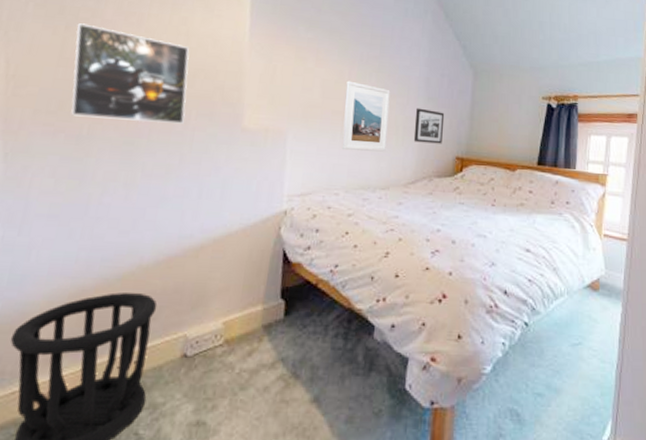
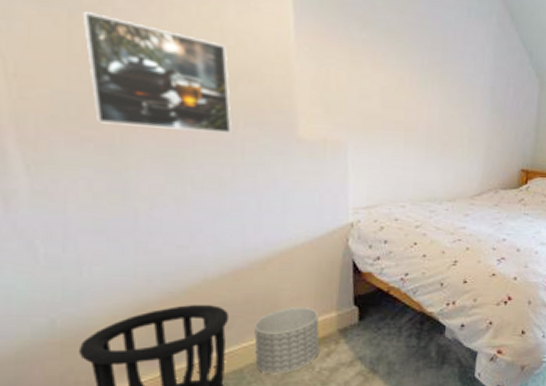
planter: none [176,299,244,373] -> present [254,307,320,373]
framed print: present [341,80,391,152] -> none [405,88,454,164]
picture frame: present [413,108,445,144] -> none [479,119,510,157]

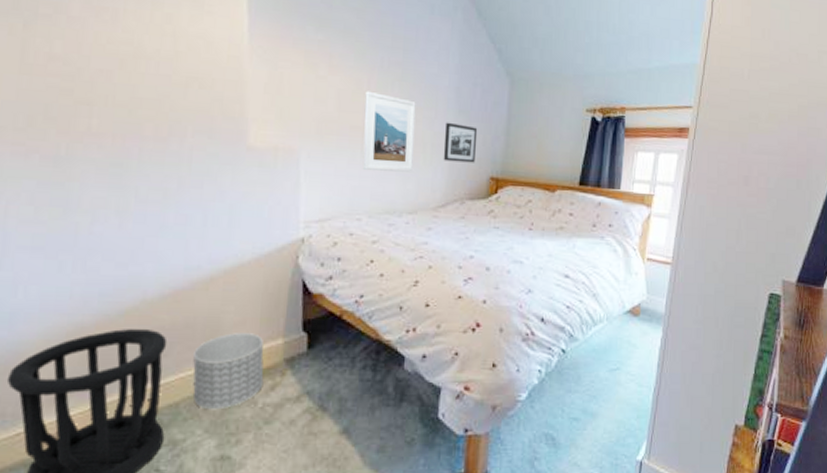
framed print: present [82,11,232,134] -> none [37,20,180,142]
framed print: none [405,88,454,164] -> present [362,91,416,172]
picture frame: none [479,119,510,157] -> present [443,122,478,163]

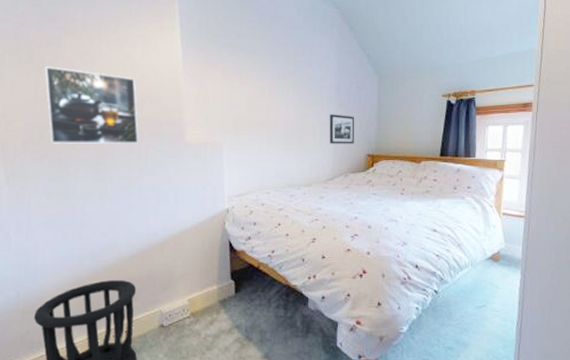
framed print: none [37,20,180,142] -> present [44,66,139,145]
planter: present [193,333,264,408] -> none [155,282,205,338]
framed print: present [362,91,416,172] -> none [268,95,306,155]

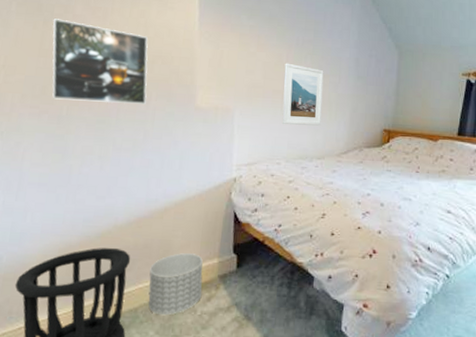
planter: none [155,282,205,338] -> present [148,253,203,315]
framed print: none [268,95,306,155] -> present [282,63,324,126]
picture frame: present [329,114,355,144] -> none [345,86,373,118]

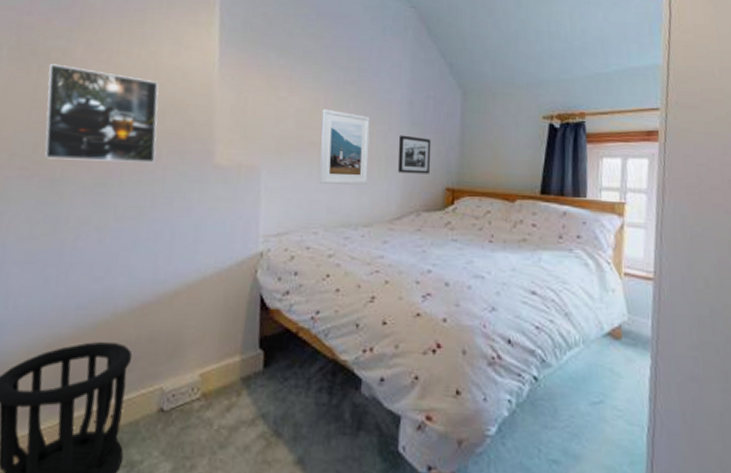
planter: present [148,253,203,315] -> none [153,348,221,429]
picture frame: none [345,86,373,118] -> present [397,135,432,174]

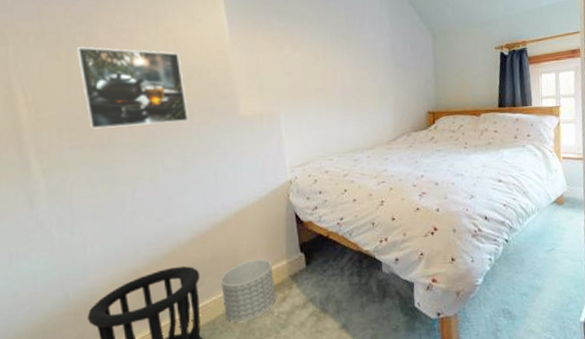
planter: none [153,348,221,429] -> present [221,259,276,322]
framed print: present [319,108,370,185] -> none [322,60,367,121]
picture frame: present [397,135,432,174] -> none [387,74,414,105]

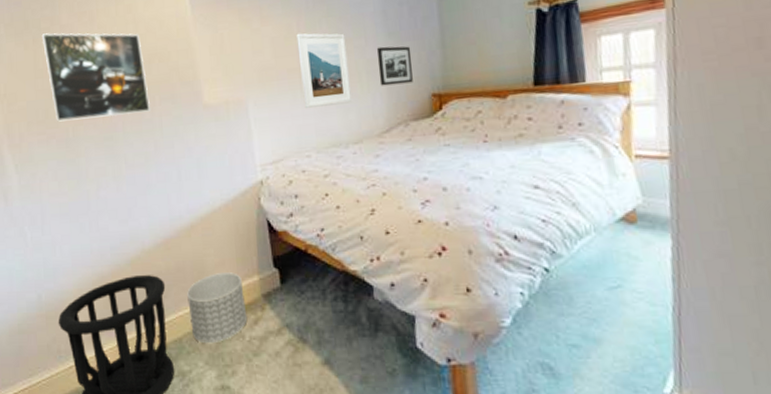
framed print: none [322,60,367,121] -> present [296,33,352,108]
picture frame: none [387,74,414,105] -> present [377,46,413,86]

